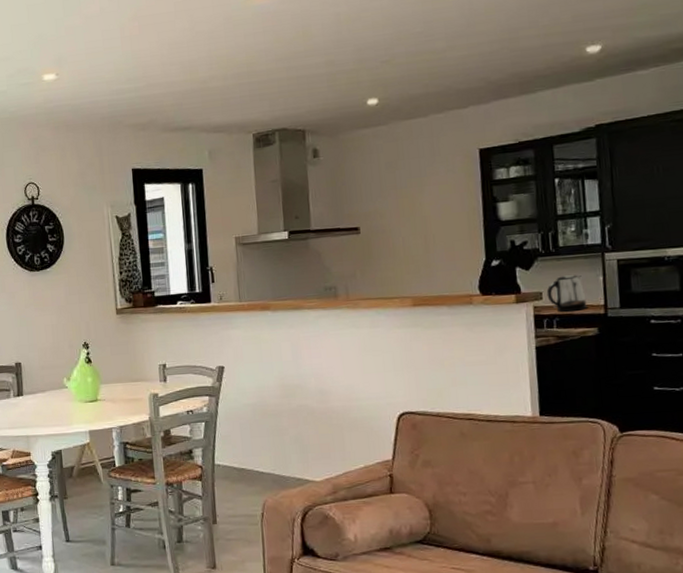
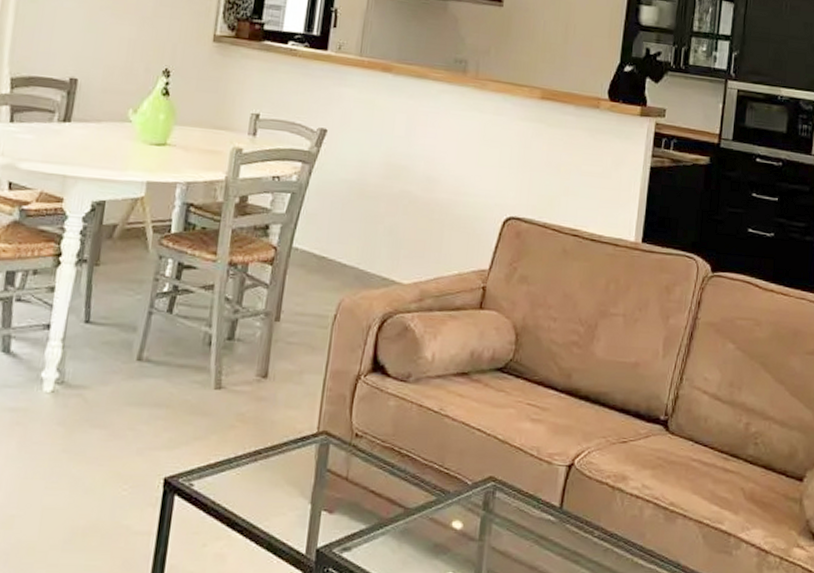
kettle: present [546,275,587,313] -> none [669,96,704,137]

